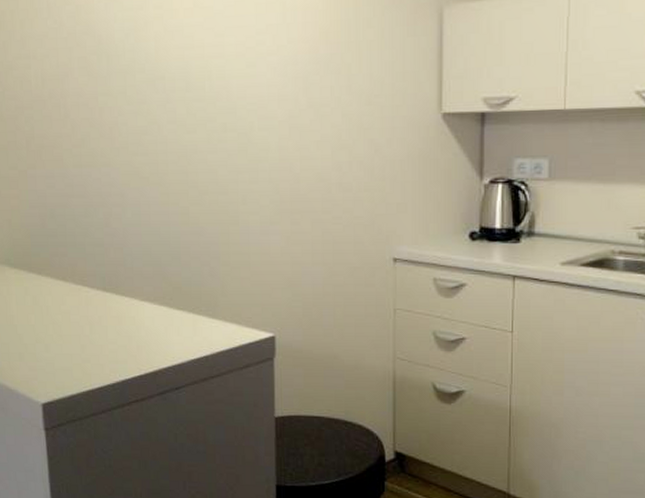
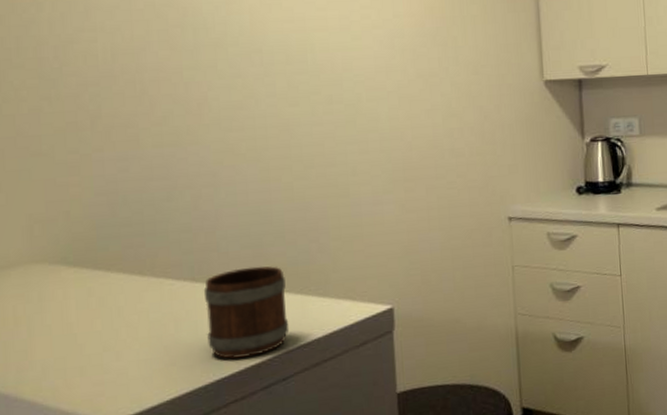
mug: none [112,283,182,365] -> present [203,266,290,360]

